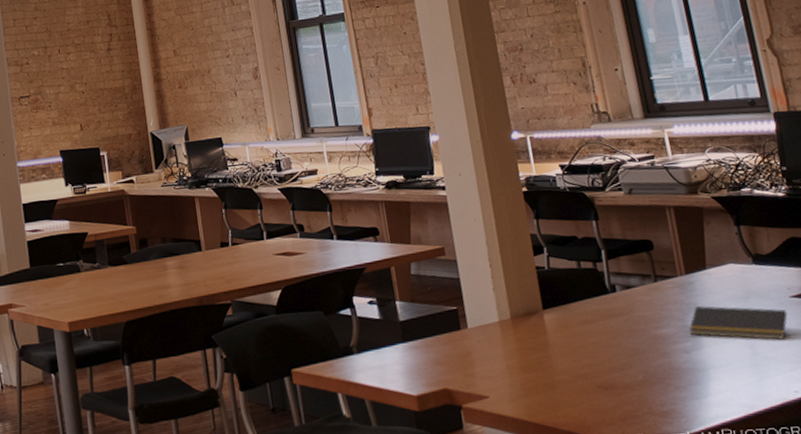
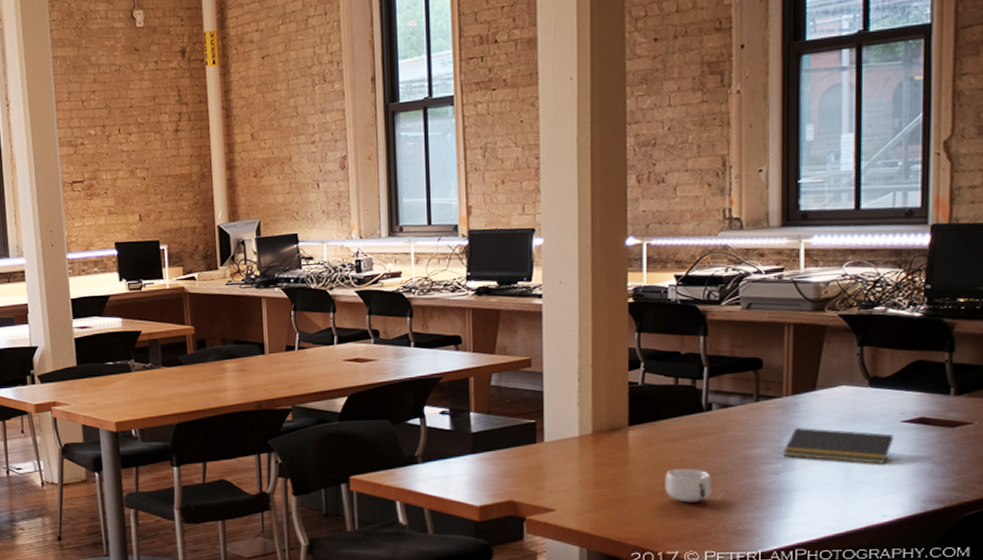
mug: none [585,350,631,385] -> present [665,469,711,503]

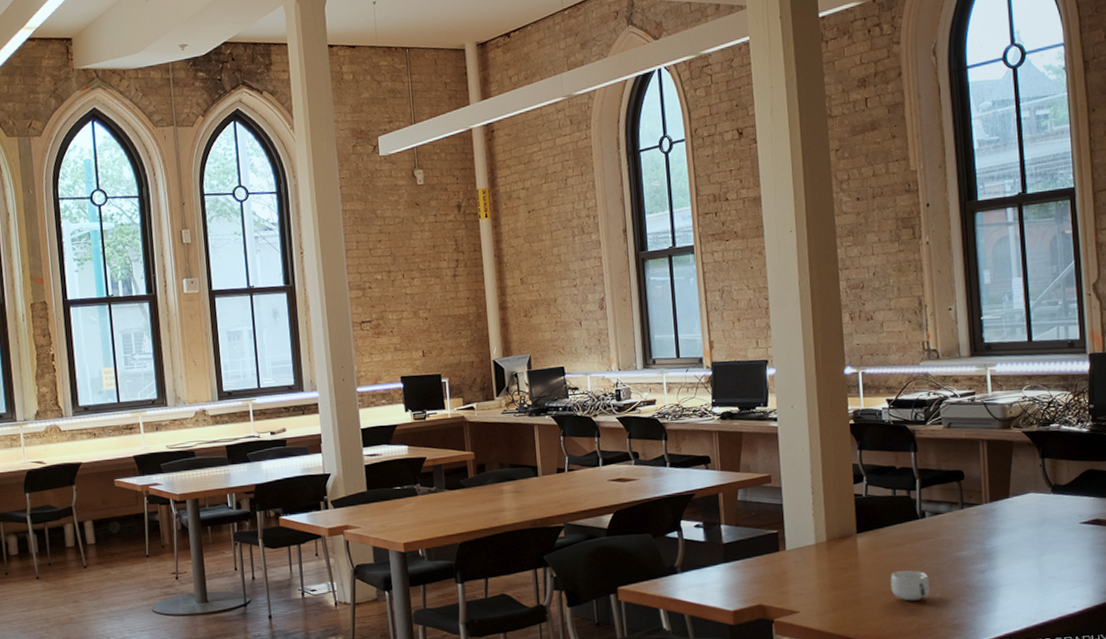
notepad: present [783,428,894,464] -> none [986,531,1076,561]

